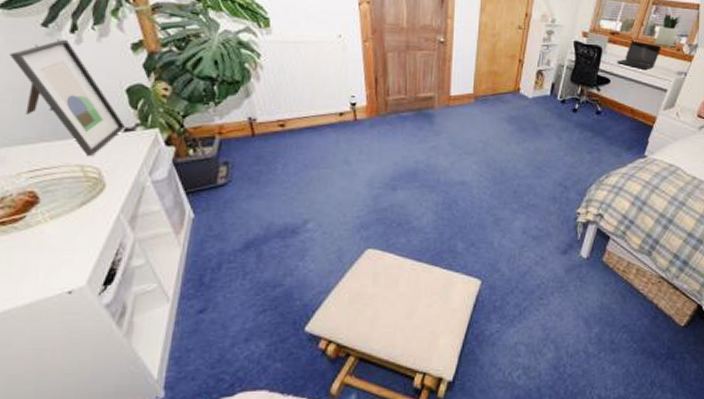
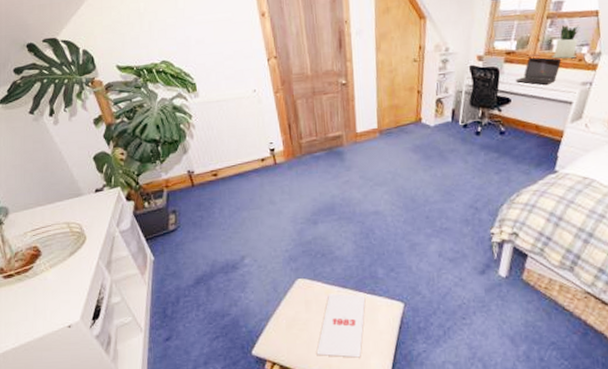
picture frame: present [9,38,126,157] -> none [9,122,96,215]
magazine: none [380,267,441,337] -> present [316,293,366,358]

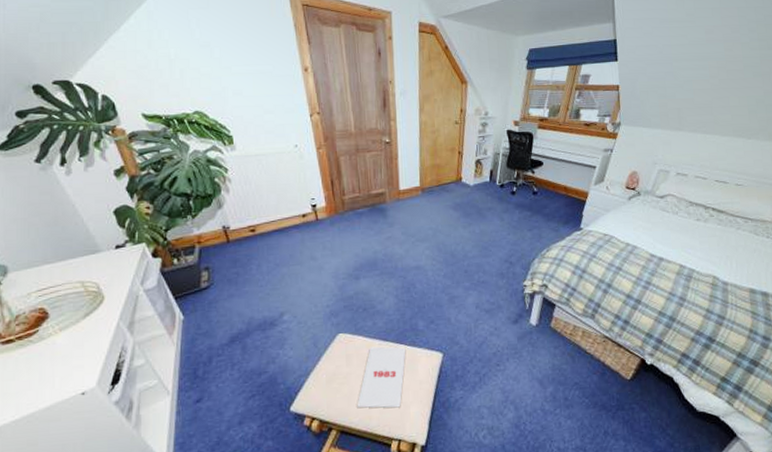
laptop computer: present [515,57,561,85] -> none [547,124,587,150]
planter: present [552,24,580,60] -> none [579,96,604,128]

